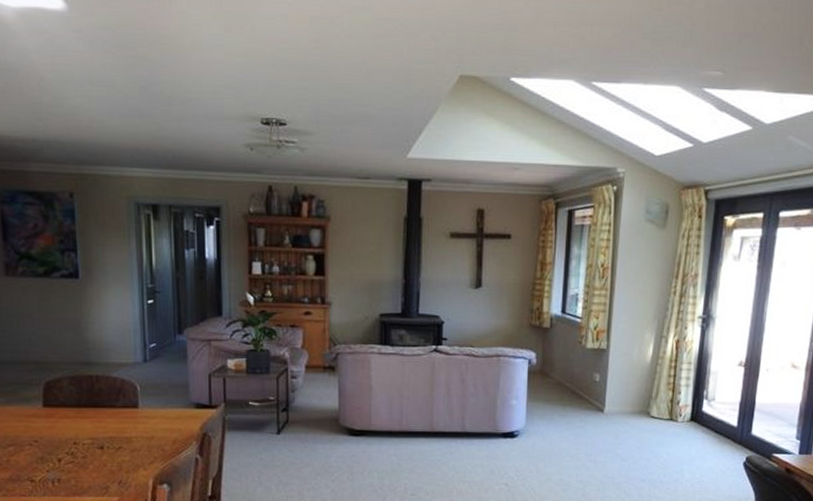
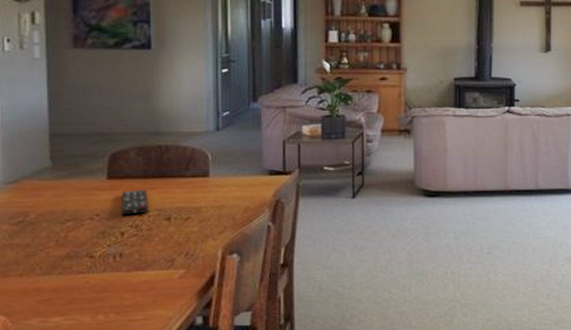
remote control: none [57,417,82,442] -> present [122,188,148,215]

